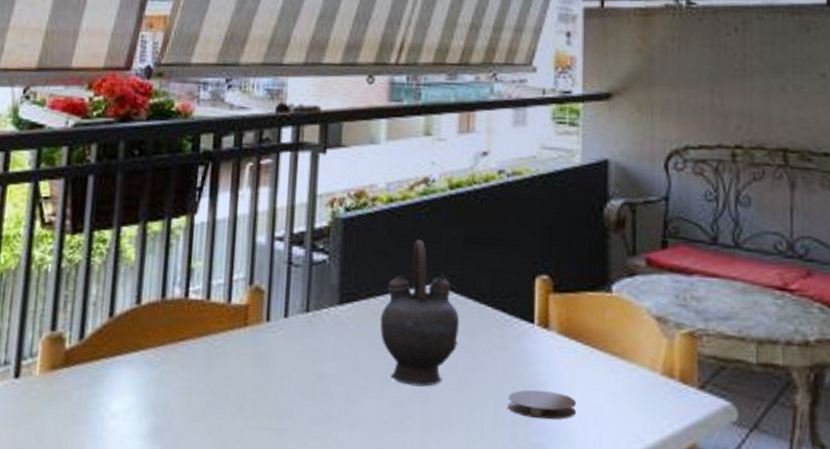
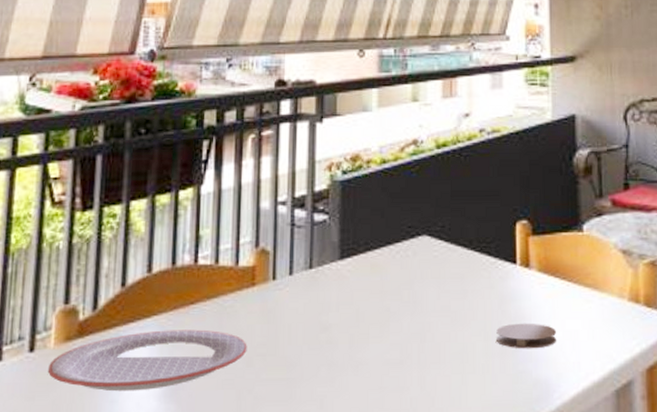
plate: none [32,366,237,429] -> present [47,329,247,392]
teapot: present [380,240,460,387] -> none [378,196,451,329]

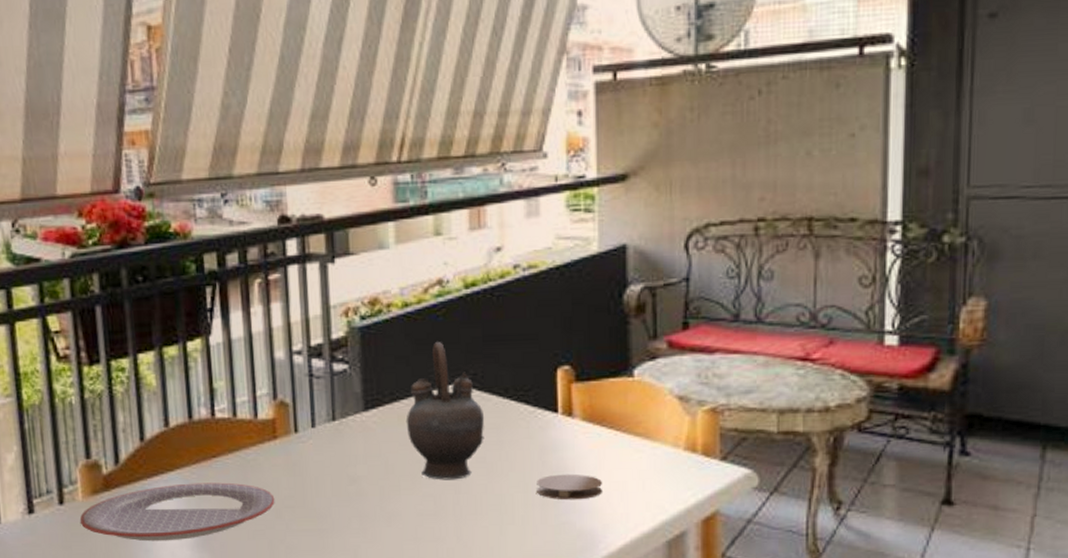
teapot: none [378,196,451,329] -> present [406,342,485,480]

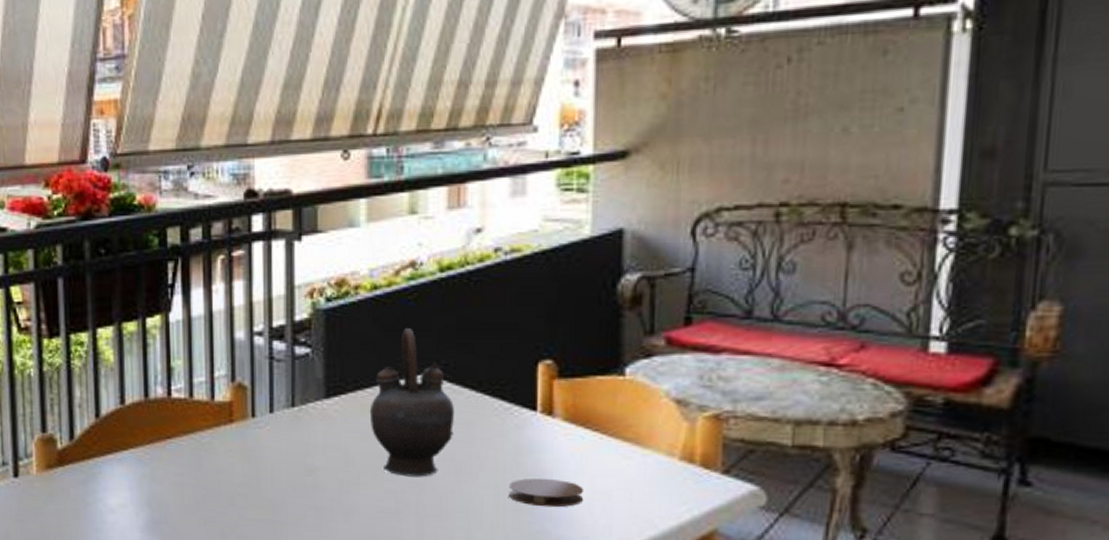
plate: present [79,482,275,542] -> none [33,463,228,522]

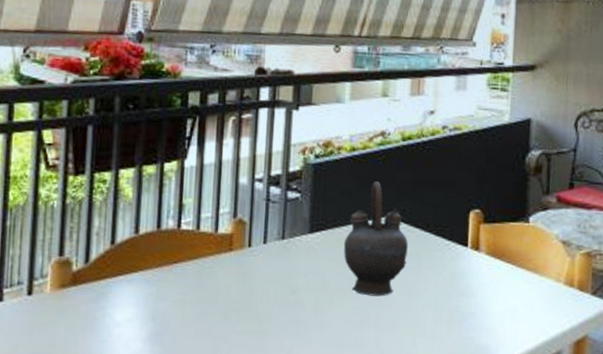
coaster: present [509,477,583,508] -> none [445,297,498,320]

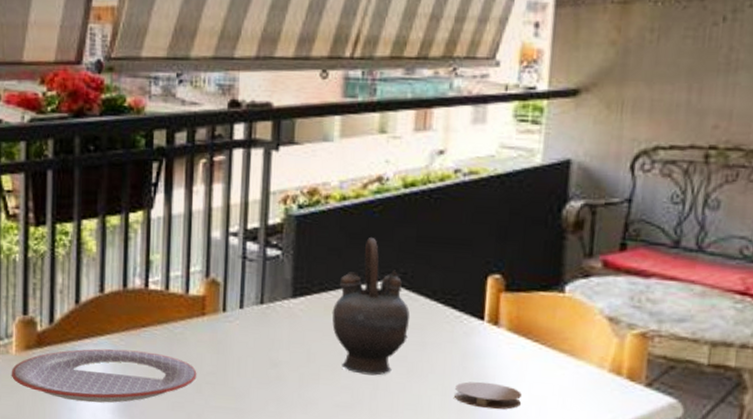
plate: none [44,284,224,334] -> present [11,349,197,403]
coaster: none [445,297,498,320] -> present [455,381,521,410]

